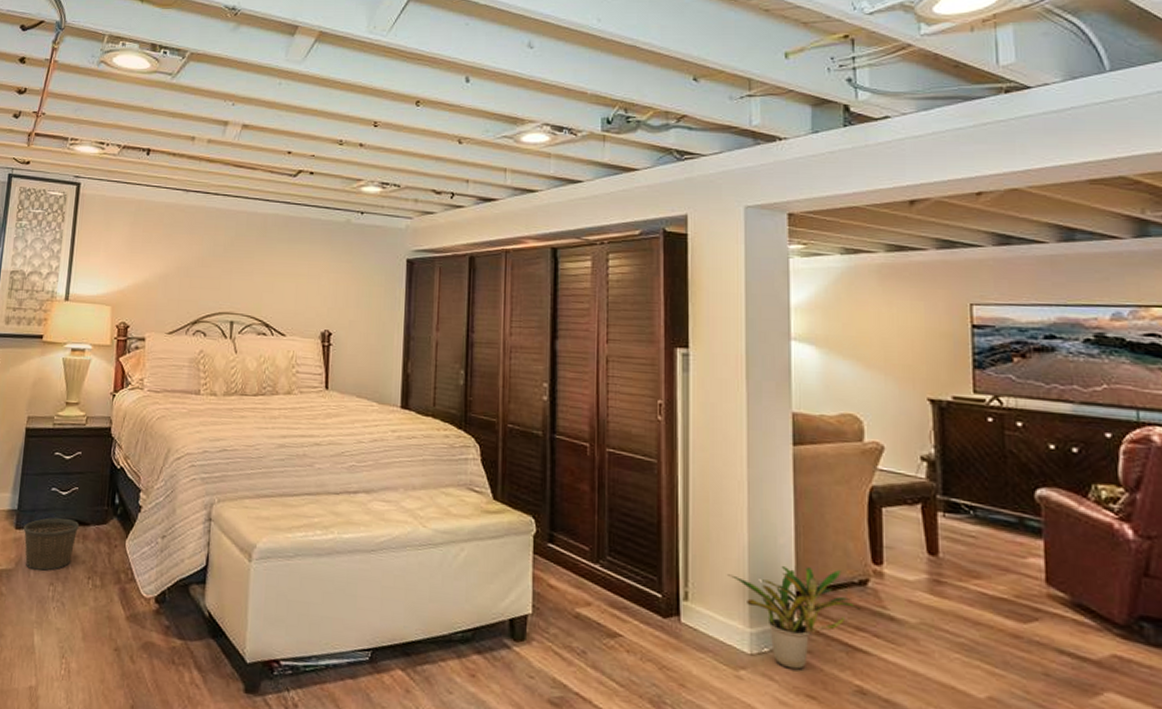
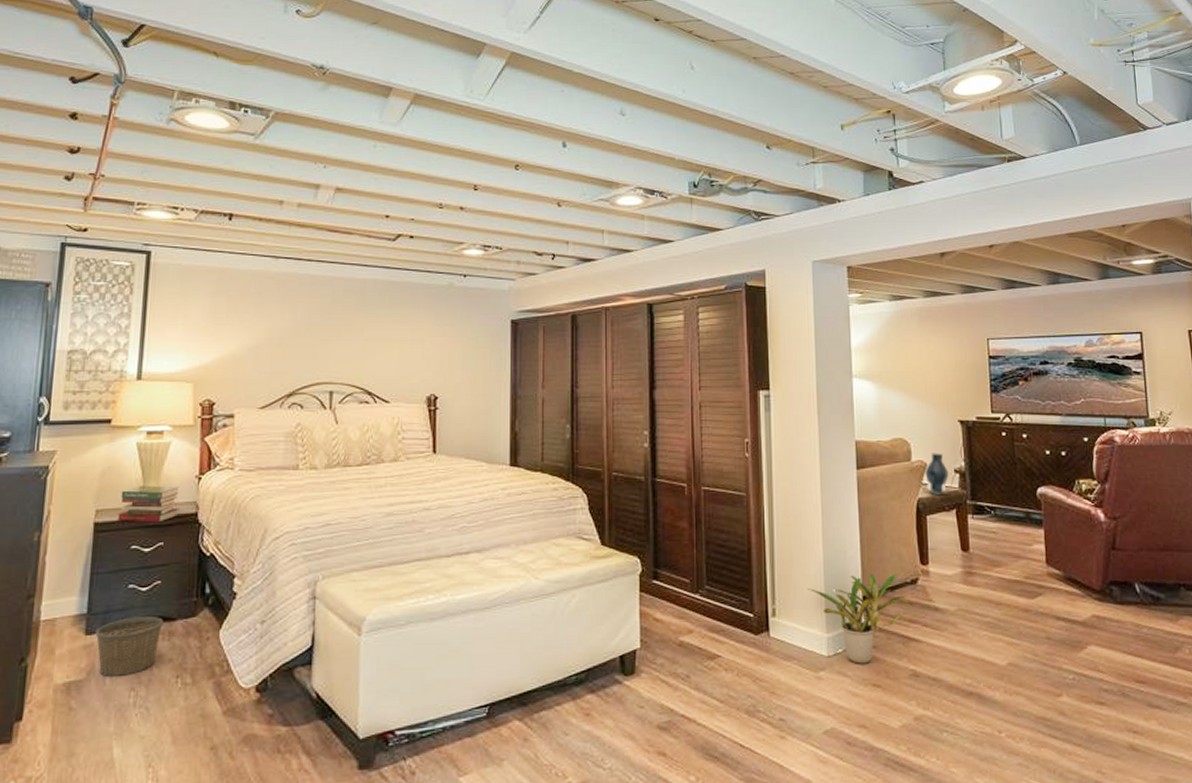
books: none [45,397,97,434] -> present [117,485,180,523]
vase: none [881,434,913,486] -> present [925,453,949,496]

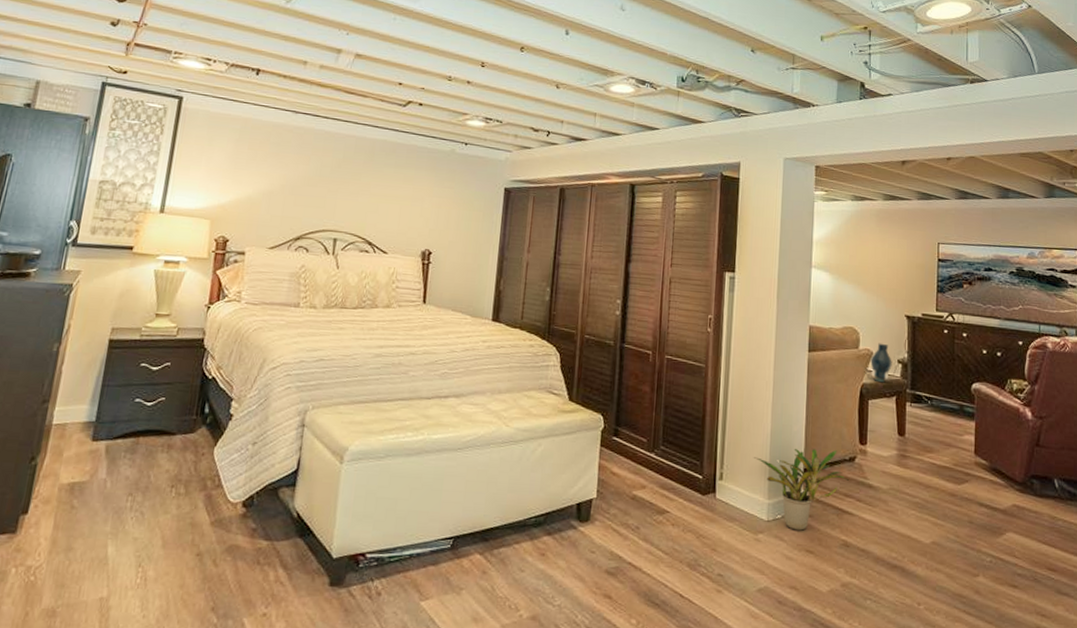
basket: present [95,615,165,676] -> none [101,428,165,482]
books: present [117,485,180,523] -> none [131,309,190,345]

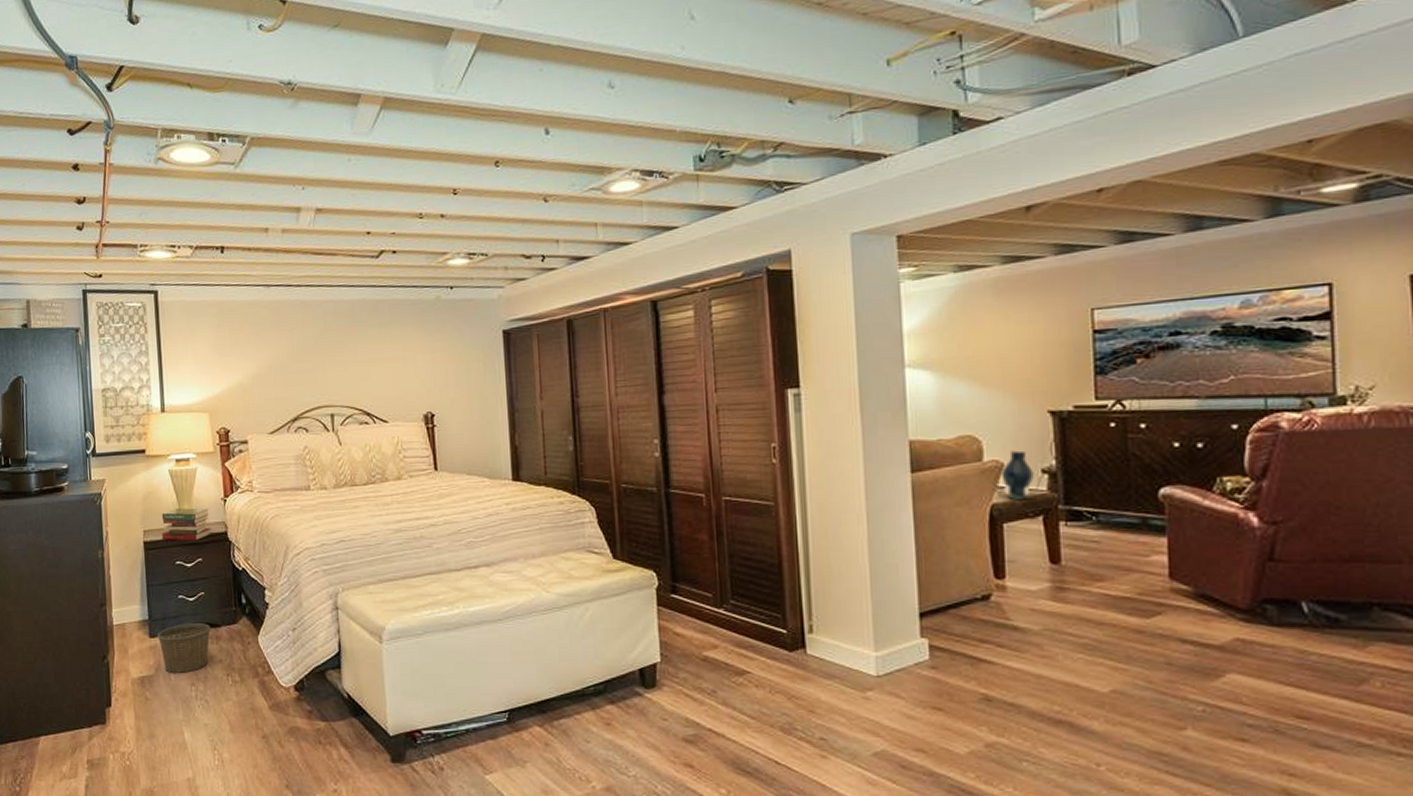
basket: none [101,428,165,482] -> present [157,622,212,673]
books: none [131,309,190,345] -> present [161,507,212,541]
potted plant: present [753,449,850,531] -> none [849,589,985,685]

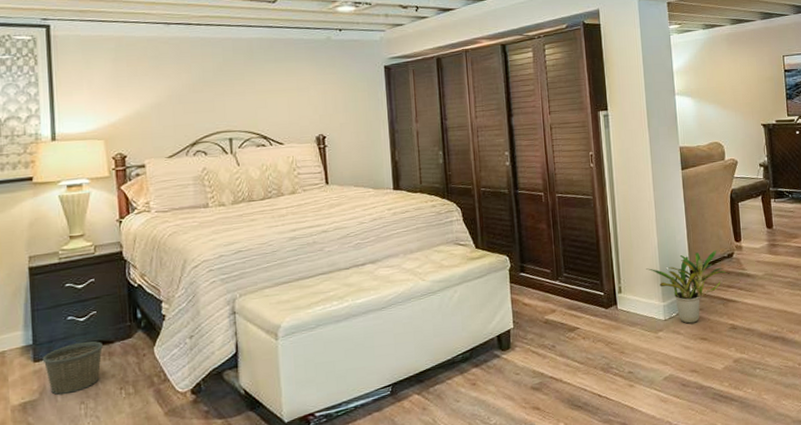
books: present [161,507,212,541] -> none [49,230,106,265]
potted plant: none [849,589,985,685] -> present [645,250,731,324]
vase: present [1001,450,1034,501] -> none [736,151,755,186]

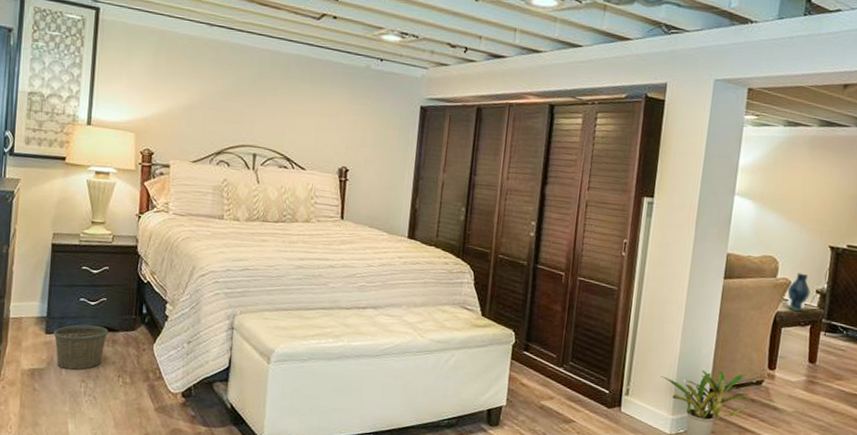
vase: none [736,151,755,186] -> present [787,272,811,312]

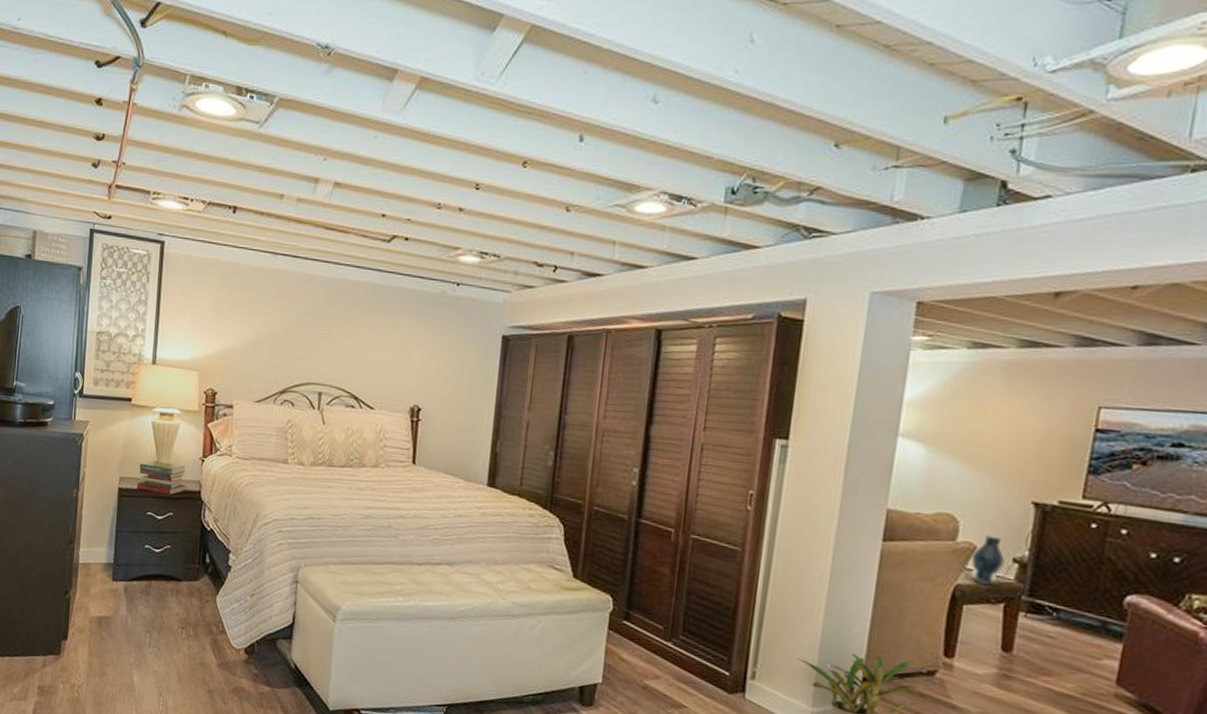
basket: present [53,324,109,370] -> none [119,572,173,620]
books: none [71,217,122,250] -> present [136,460,186,496]

